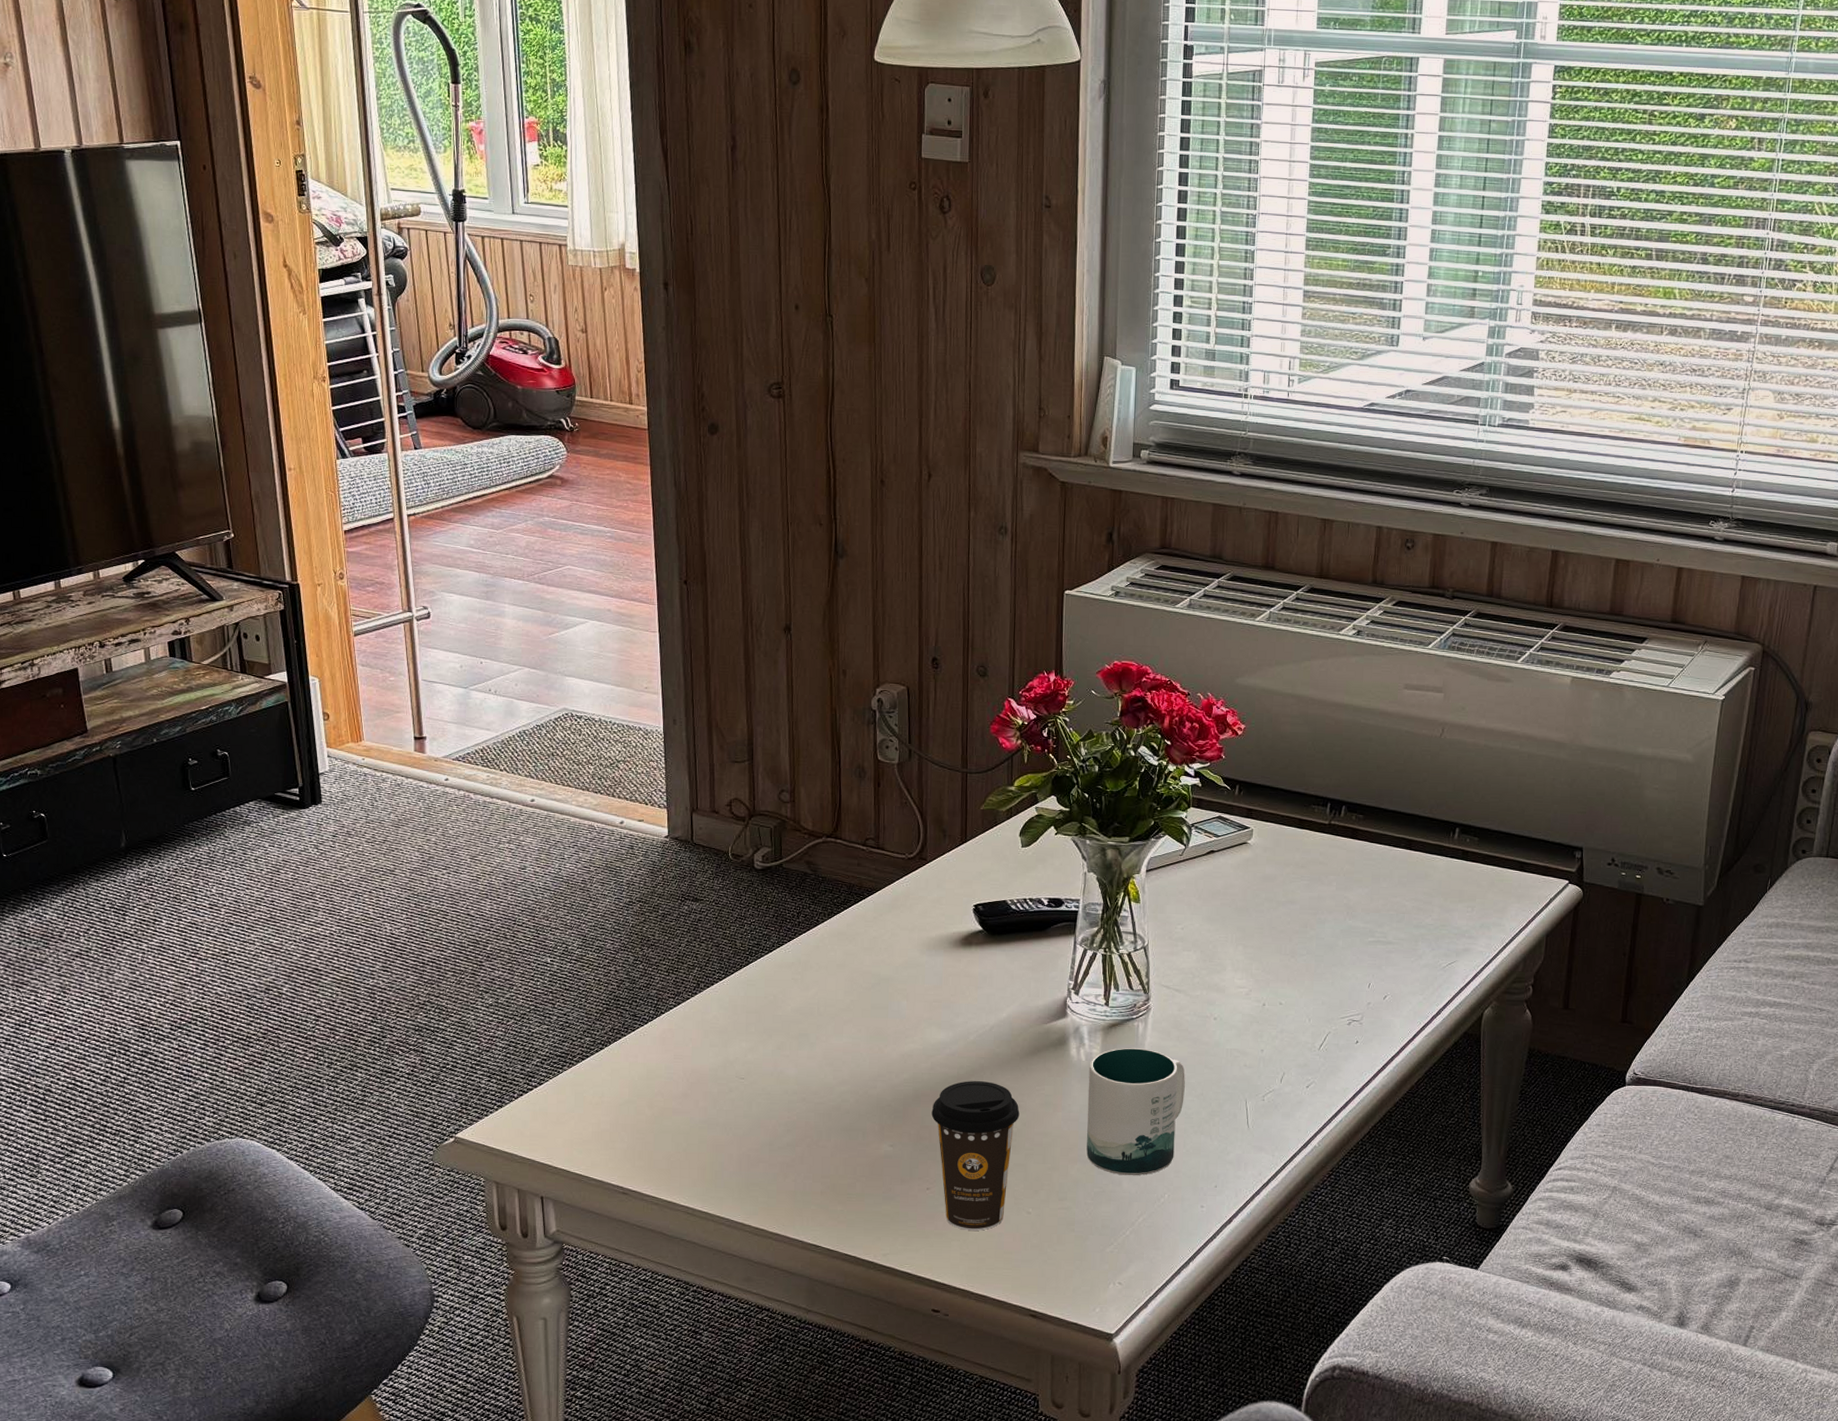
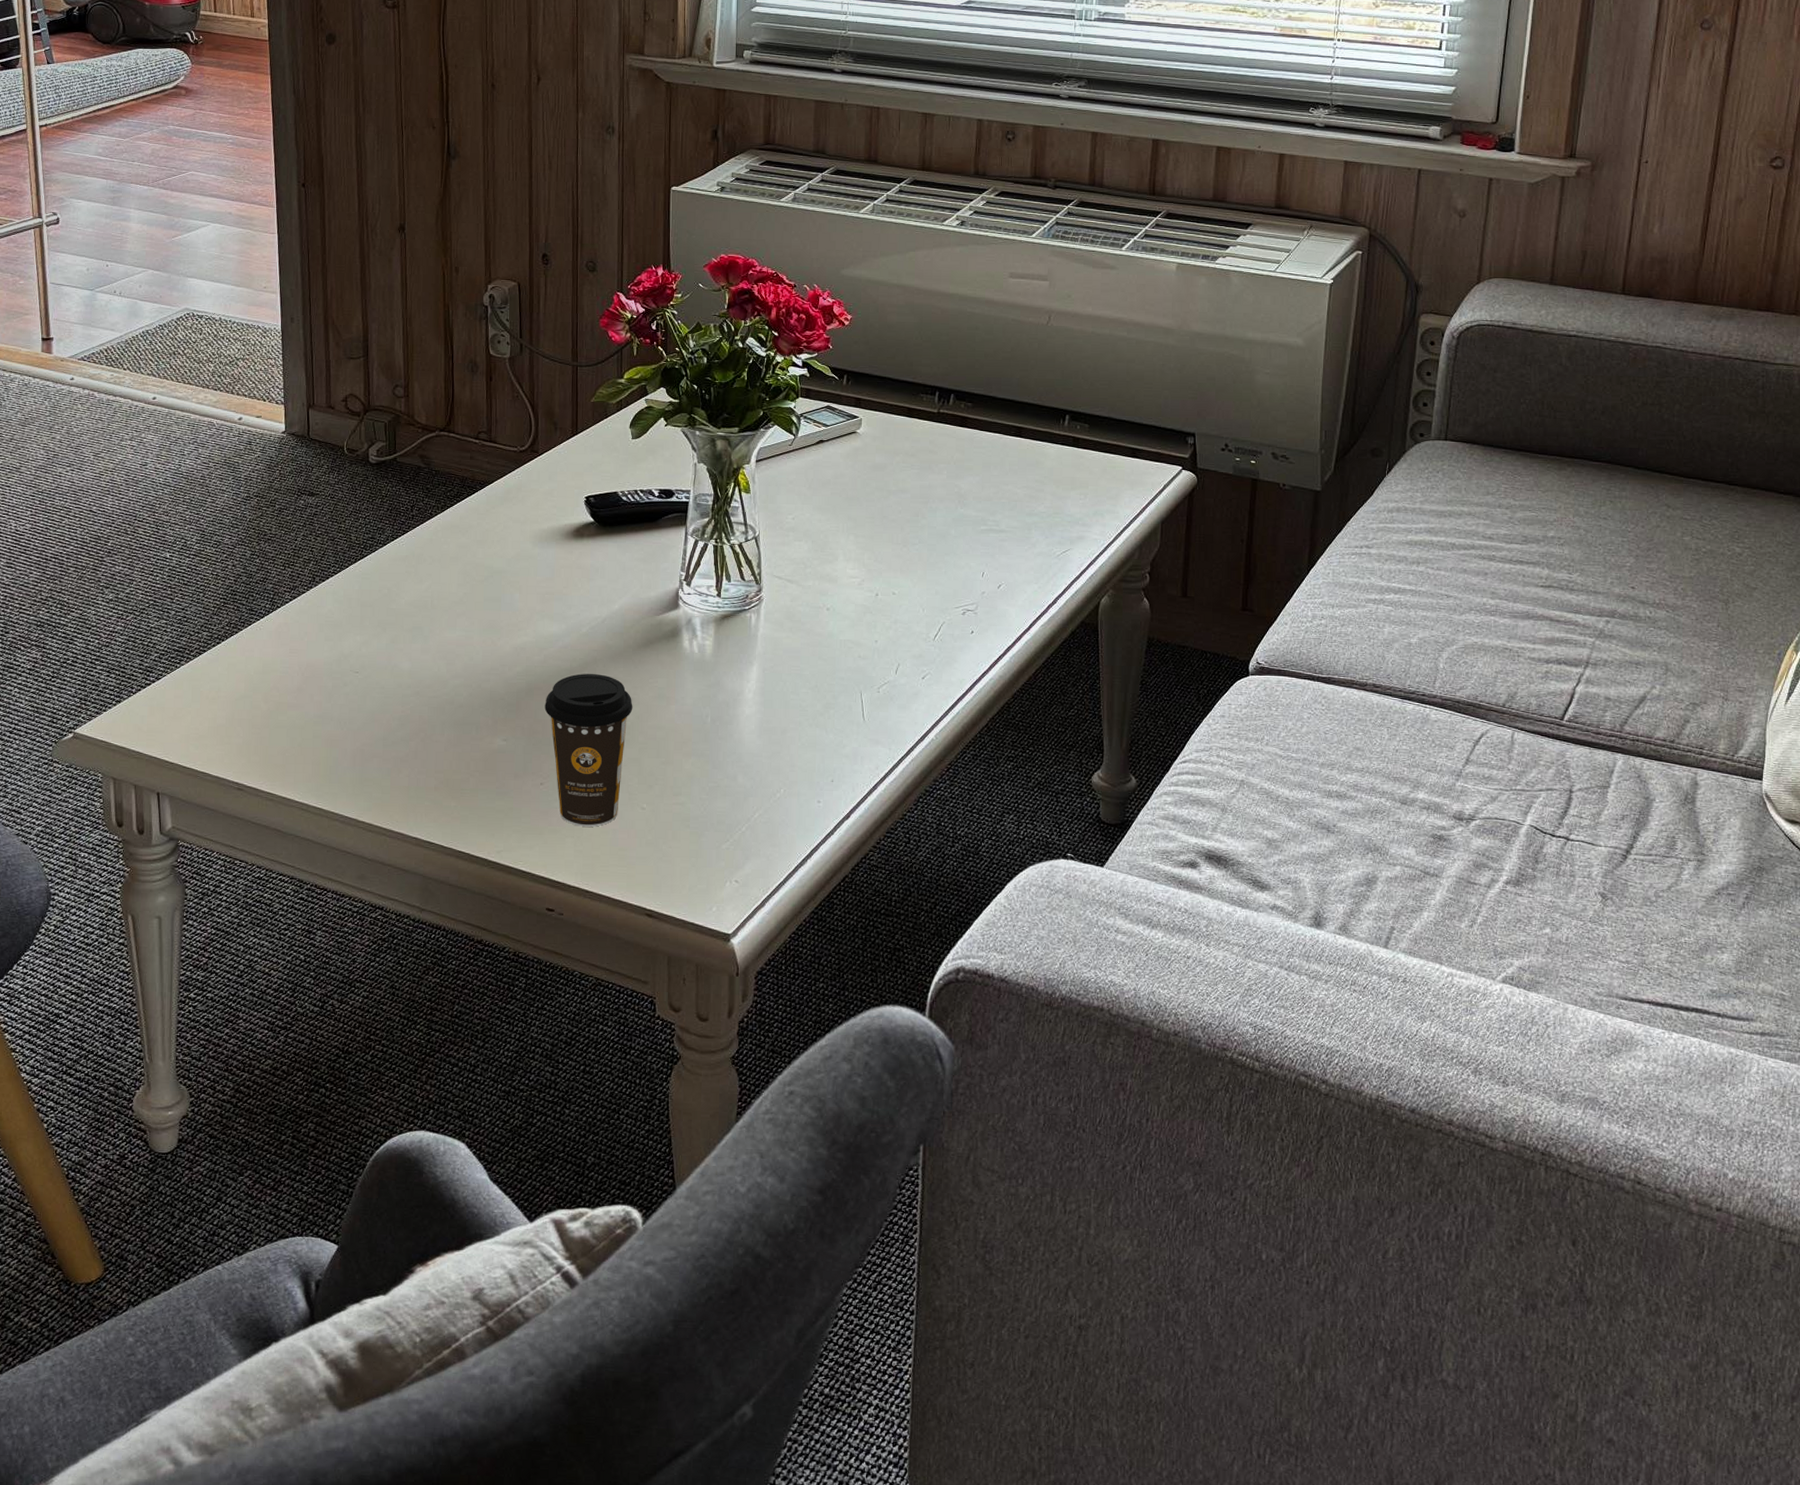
mug: present [1086,1047,1185,1176] -> none [701,639,799,770]

